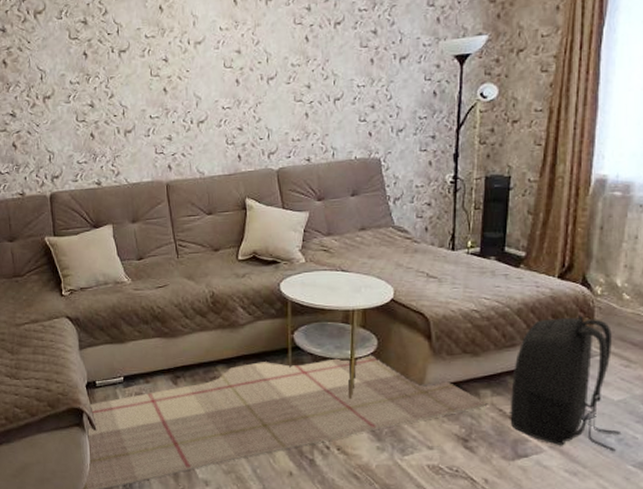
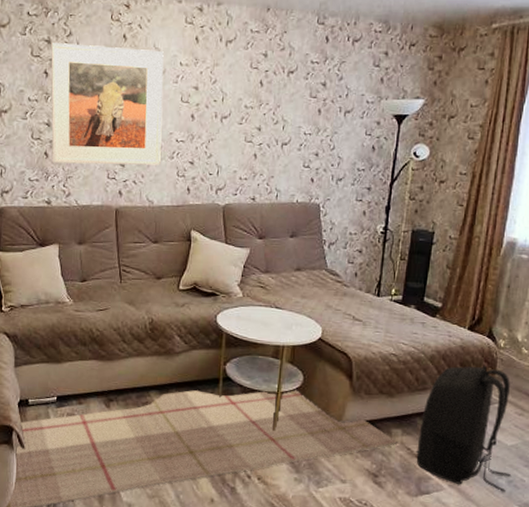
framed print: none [88,18,208,143] -> present [51,43,164,165]

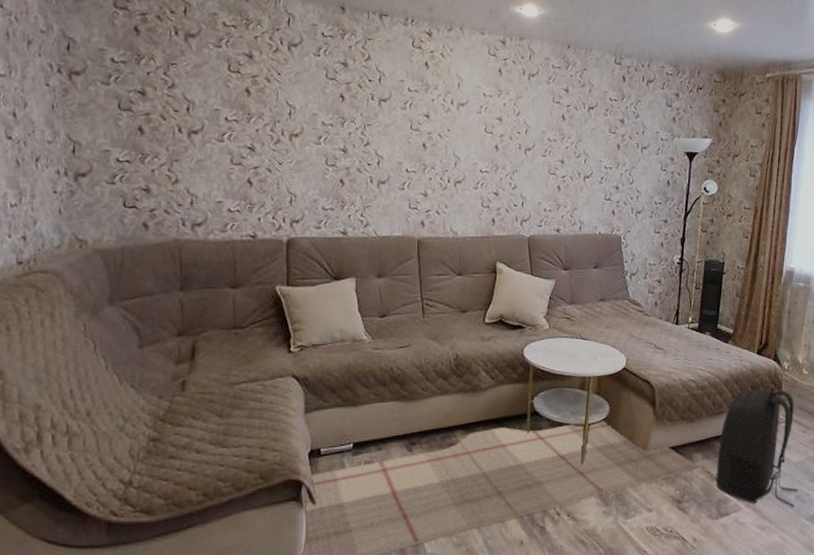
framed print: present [51,43,164,165] -> none [347,66,467,196]

